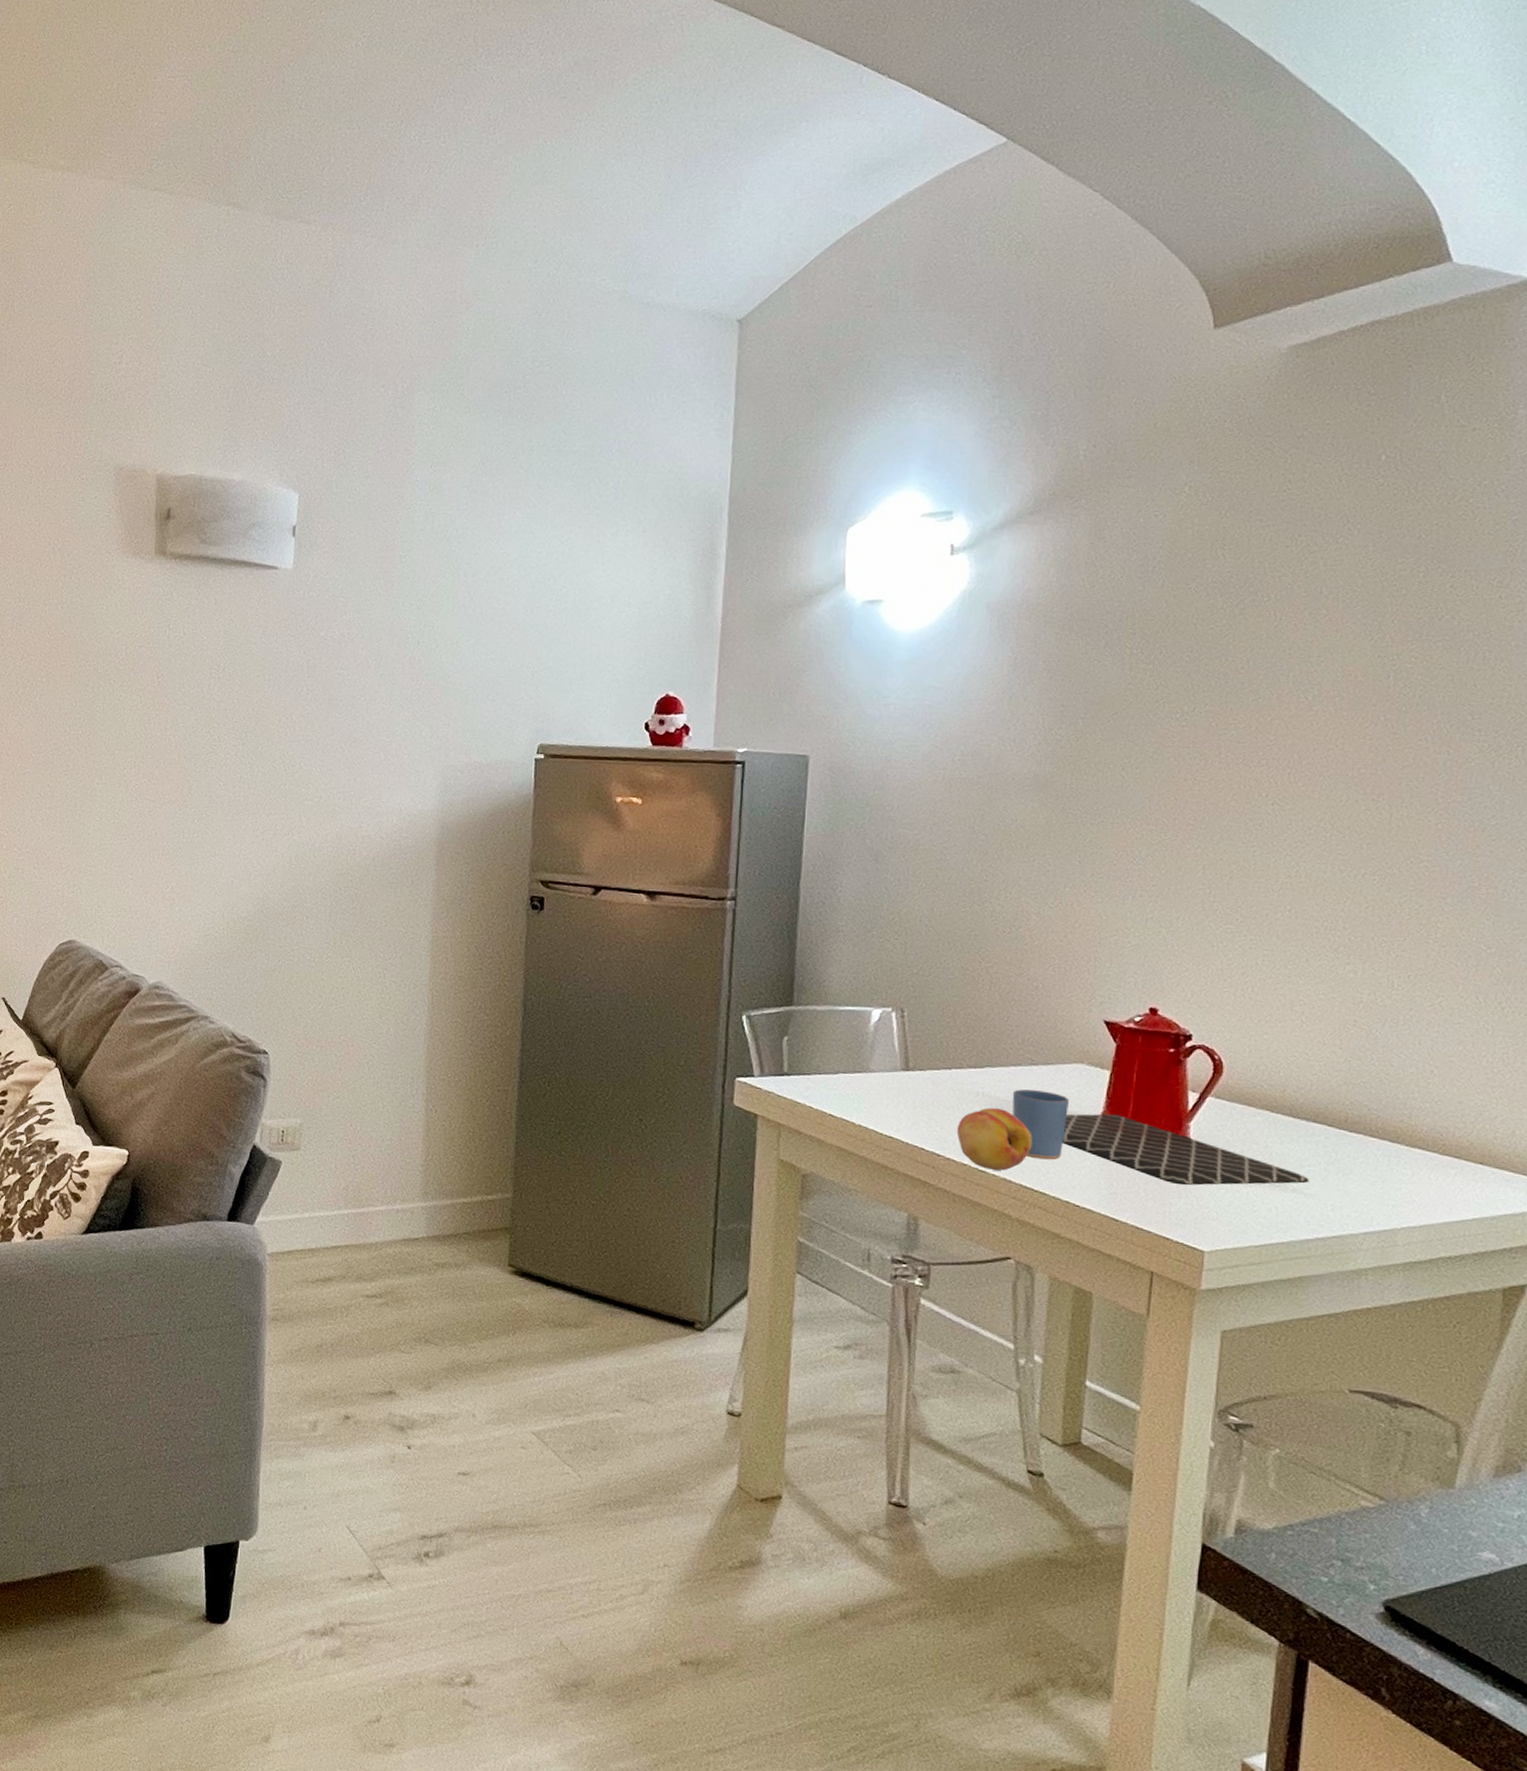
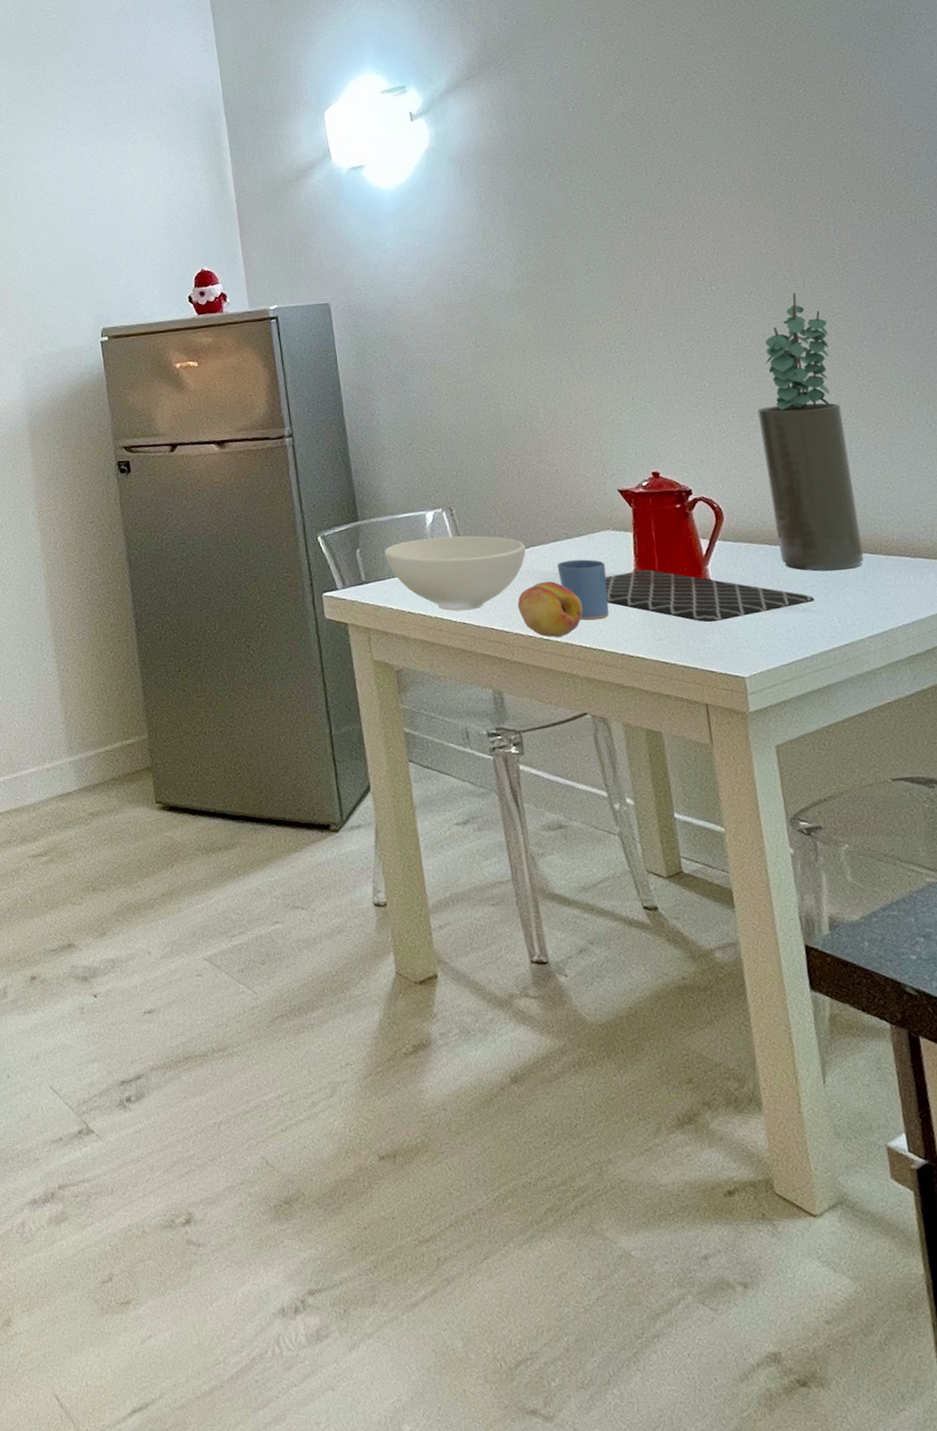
bowl: none [815,1037,981,1125] -> present [384,535,526,612]
vase: none [1280,828,1406,1156] -> present [757,292,864,572]

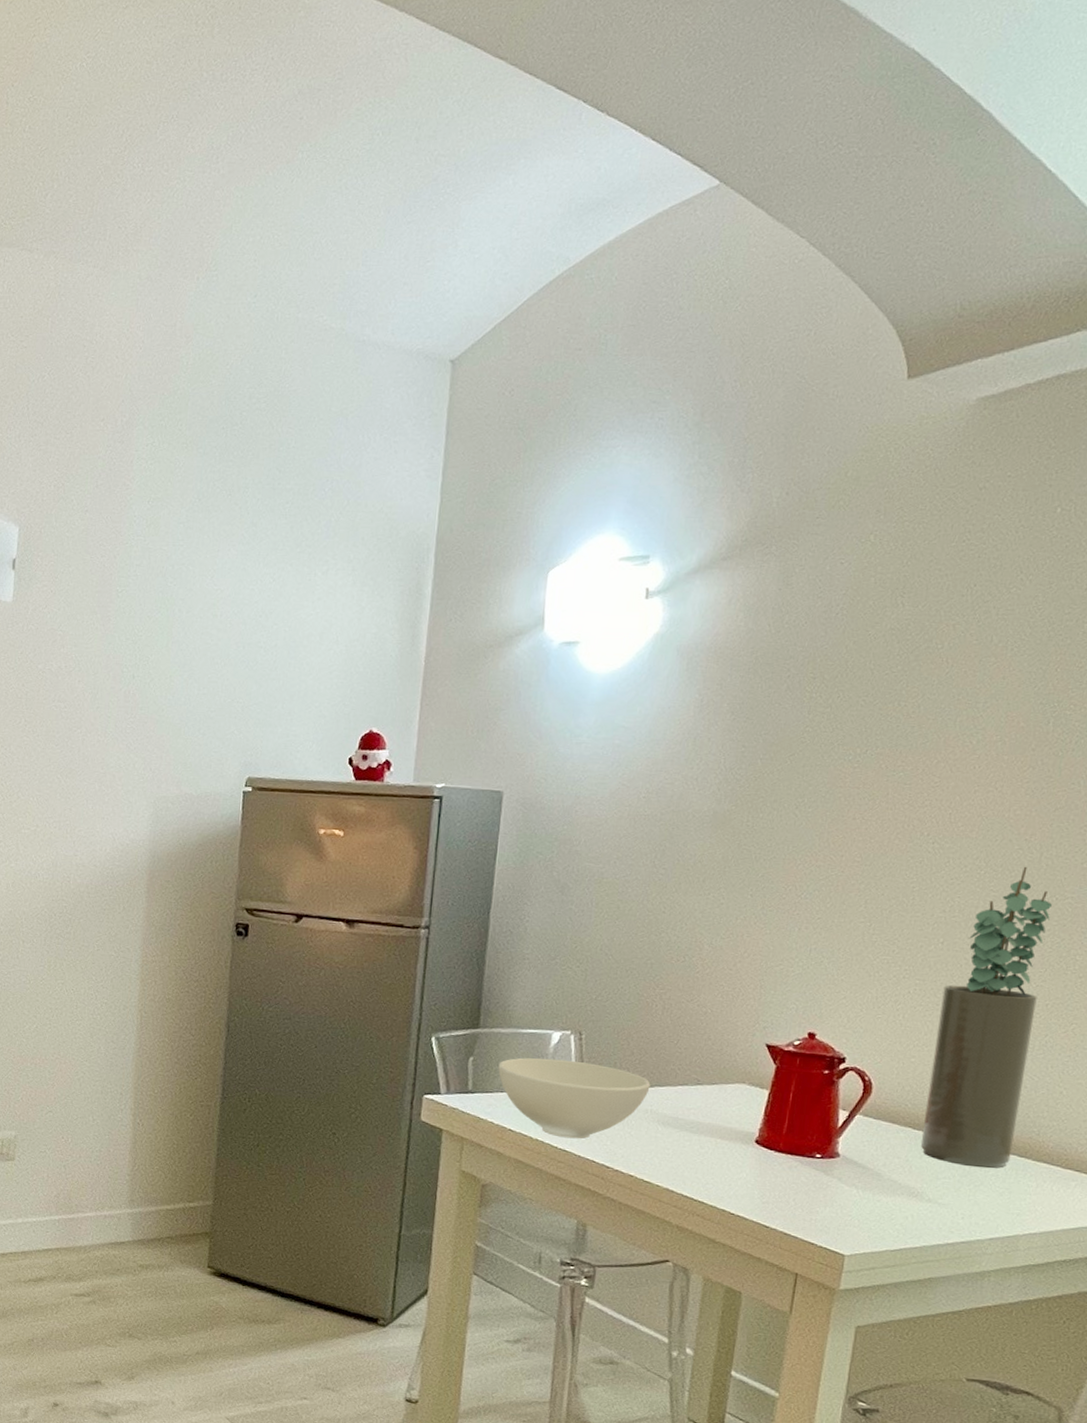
fruit: present [517,581,583,637] -> none [625,1124,695,1182]
mug: present [557,559,609,620] -> none [677,1107,730,1172]
placemat: present [605,569,815,622] -> none [721,1130,944,1195]

